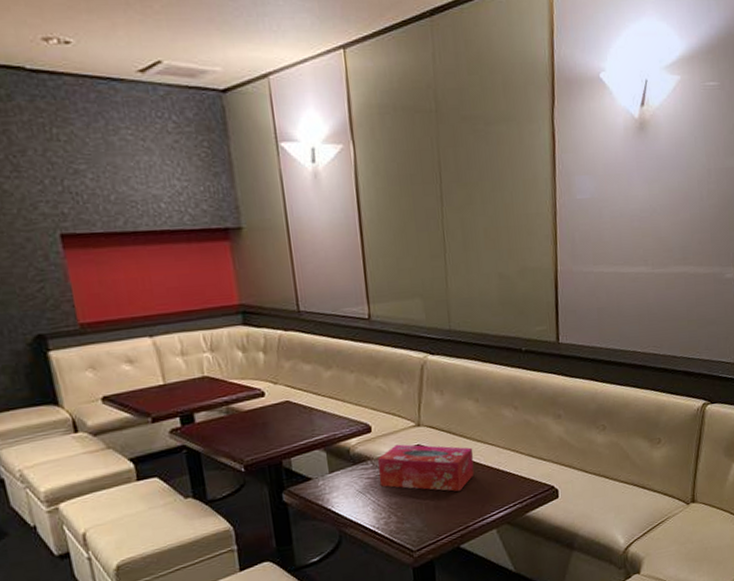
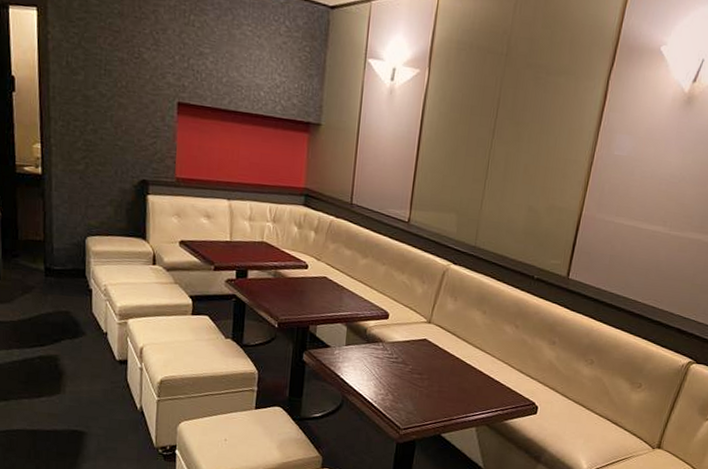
tissue box: present [378,444,474,492] -> none [385,334,472,387]

